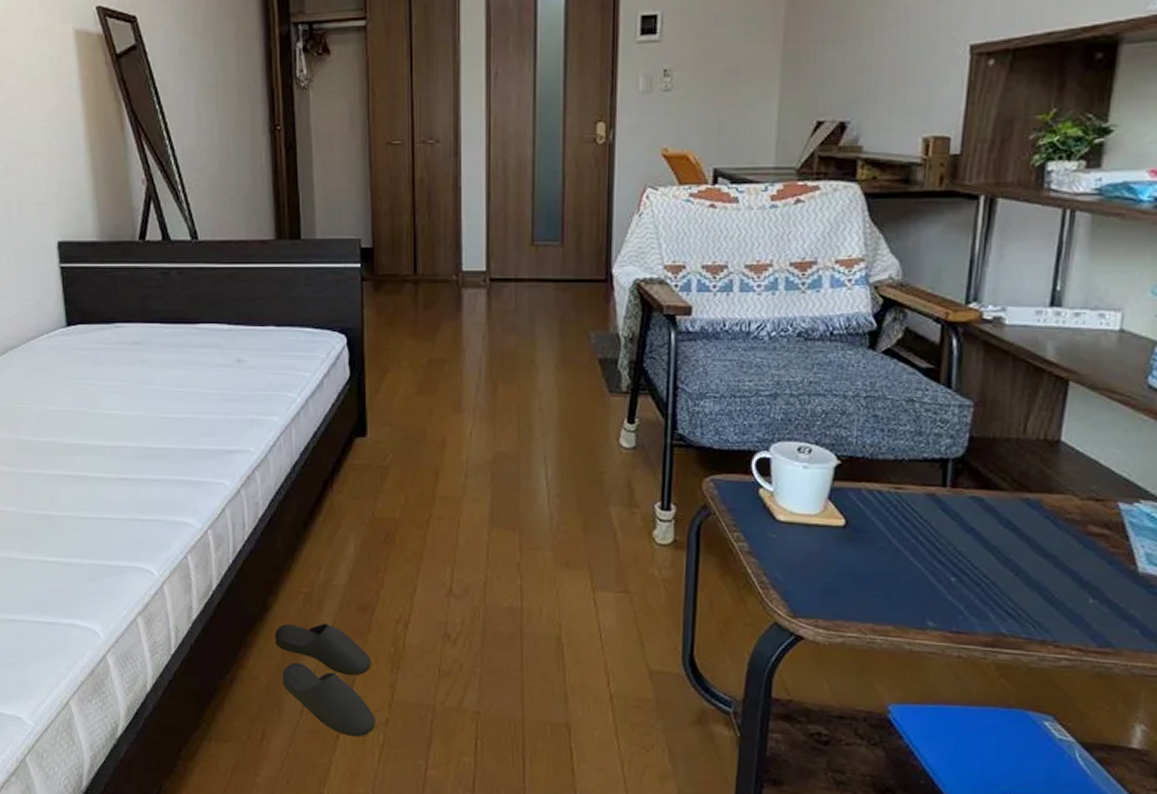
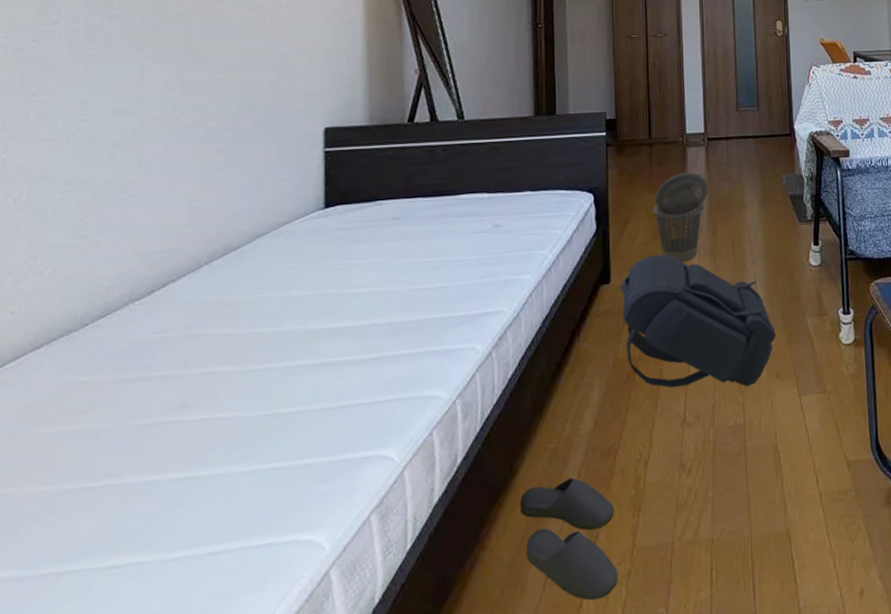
backpack: none [378,412,569,570] -> present [620,254,777,388]
laundry basket: none [417,318,490,423] -> present [653,172,709,262]

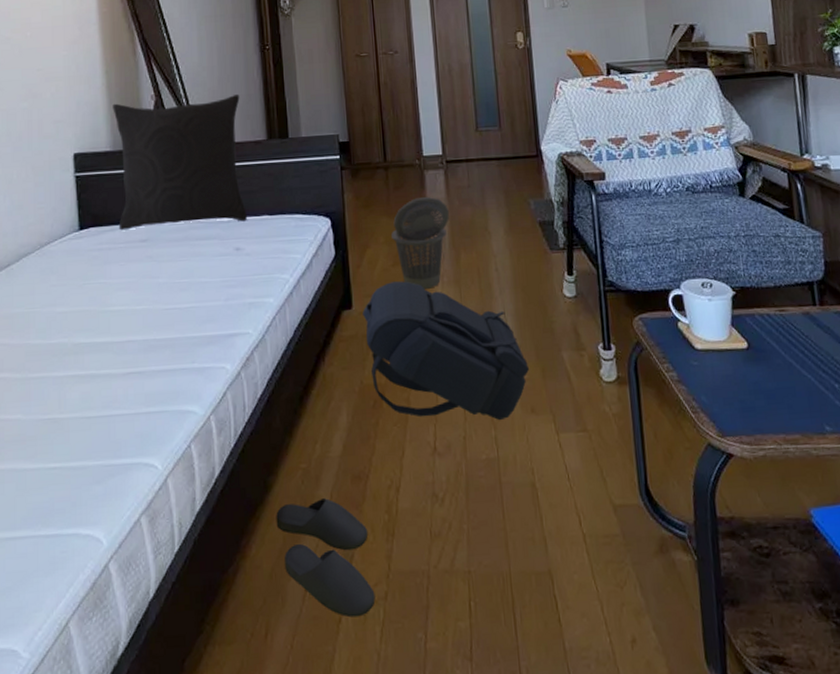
pillow: none [369,71,509,208] -> present [112,95,247,231]

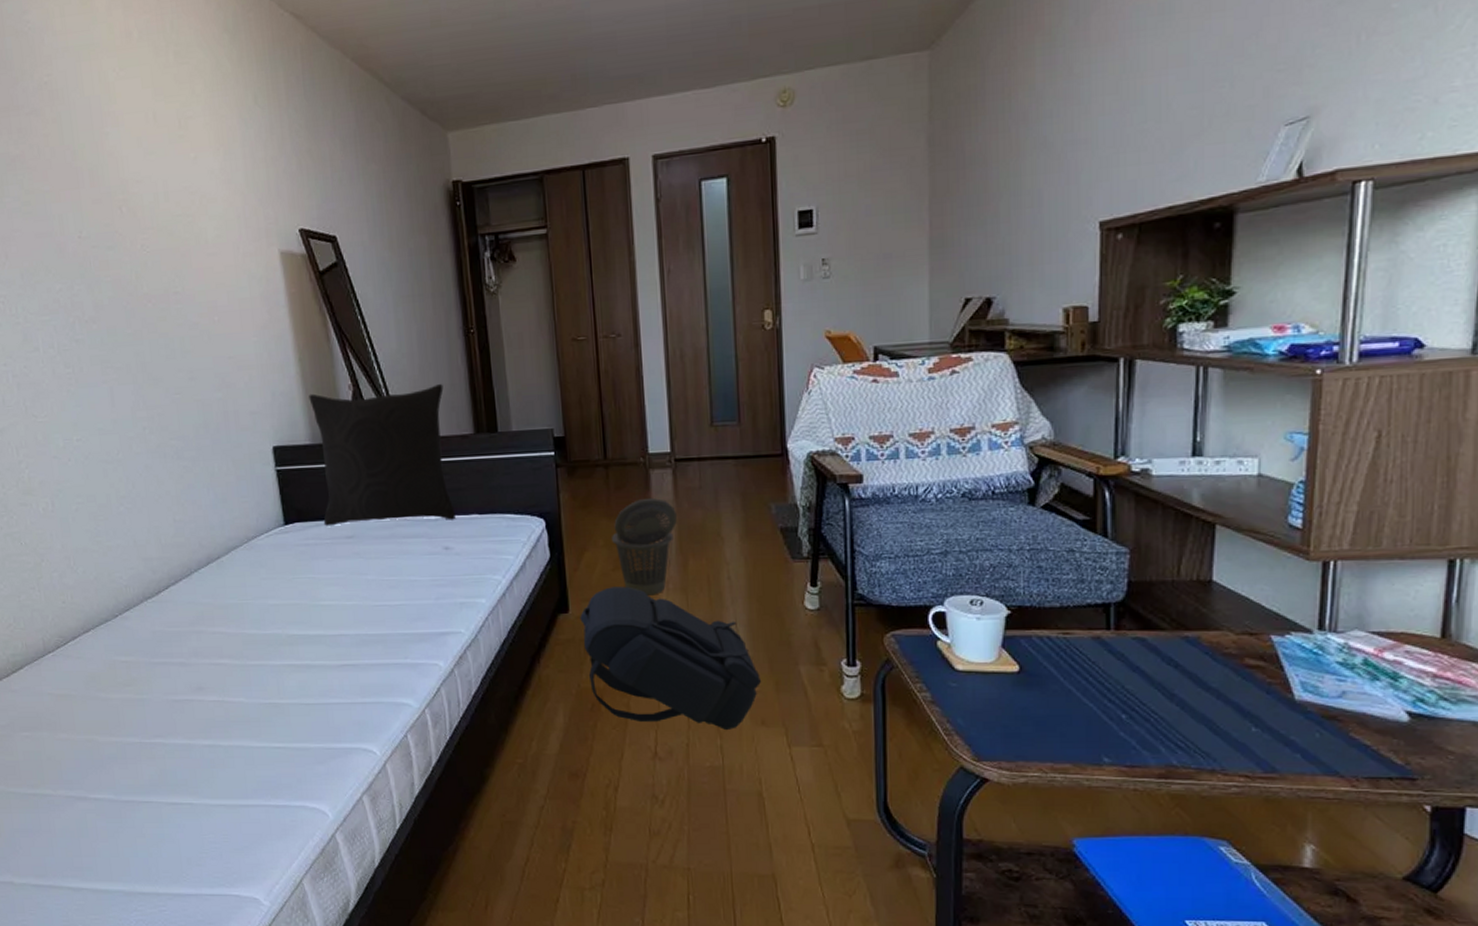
slippers: present [276,498,376,618] -> none [493,792,593,899]

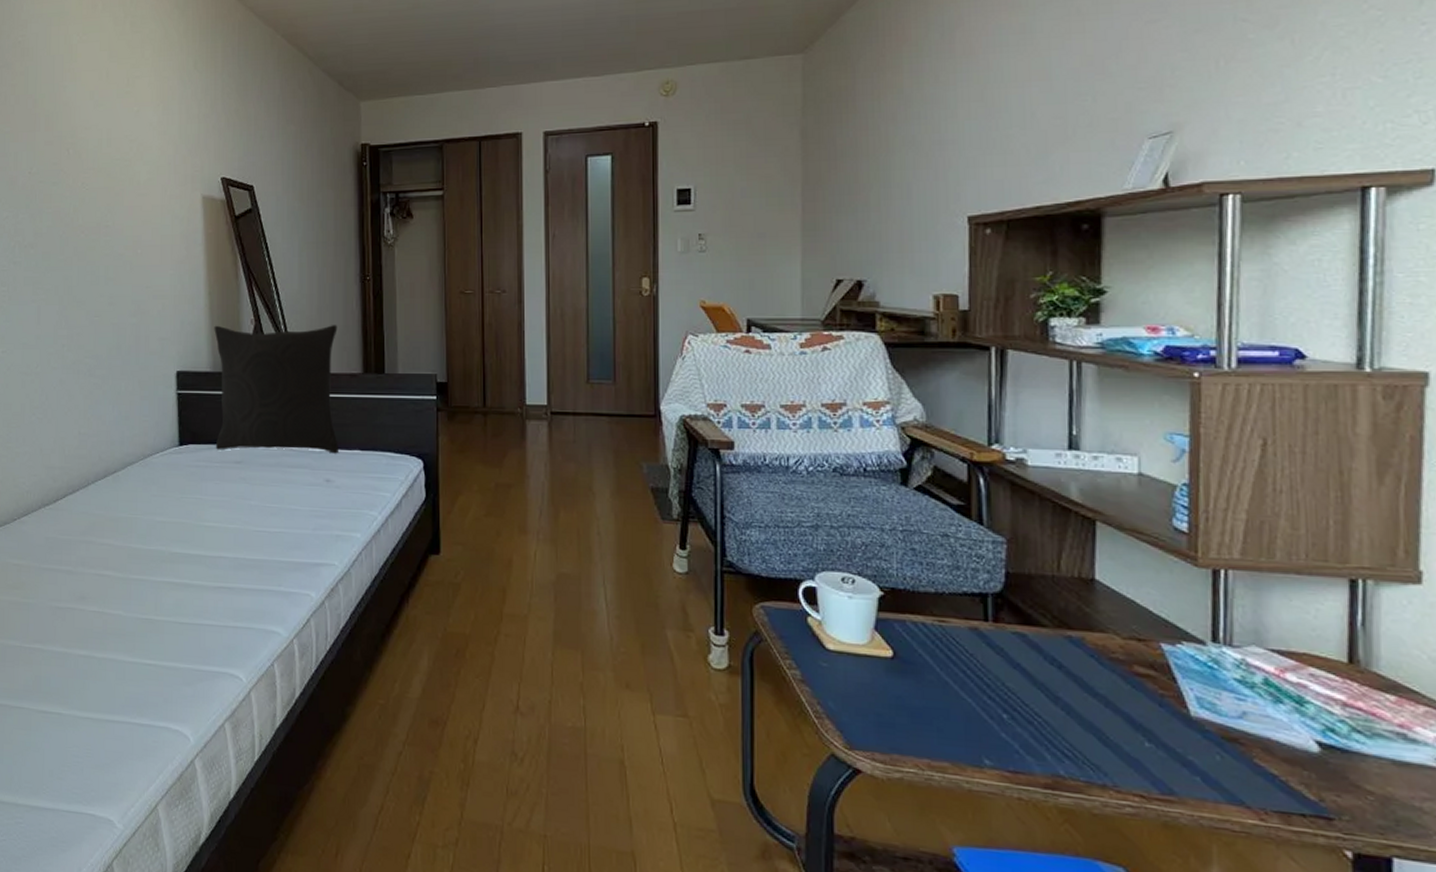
backpack: present [580,586,762,730] -> none [451,532,628,690]
laundry basket: present [612,497,678,595] -> none [486,447,551,544]

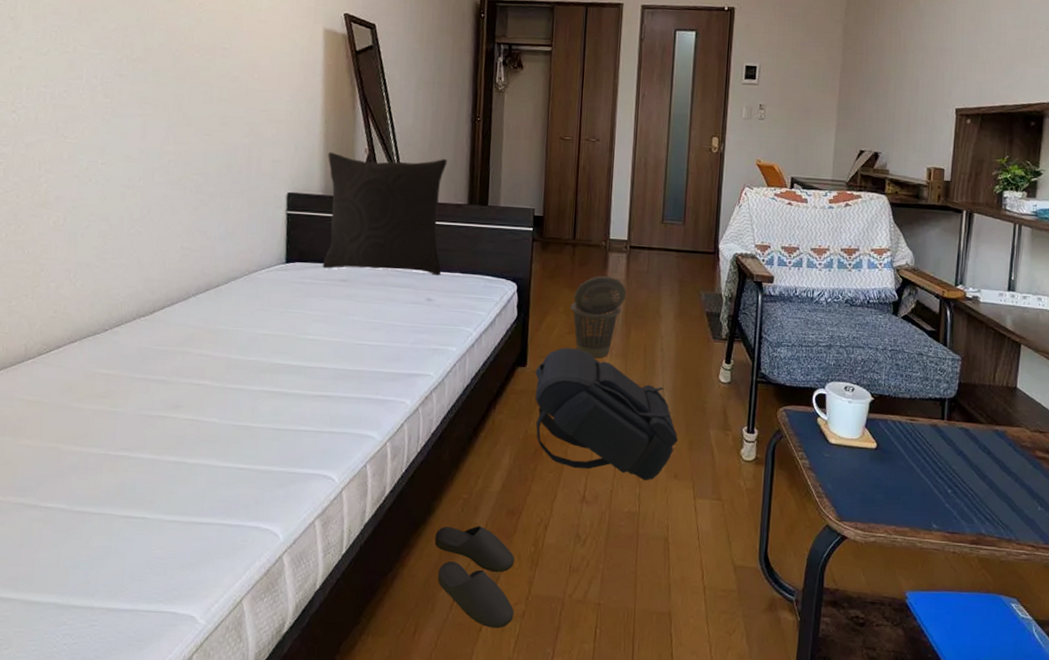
slippers: none [352,736,446,857] -> present [435,526,515,629]
backpack: none [451,532,628,690] -> present [535,348,679,480]
laundry basket: none [486,447,551,544] -> present [571,275,627,358]

